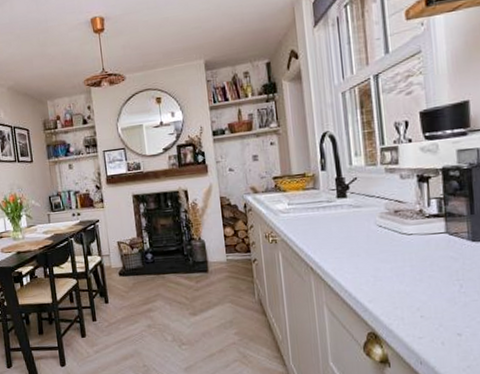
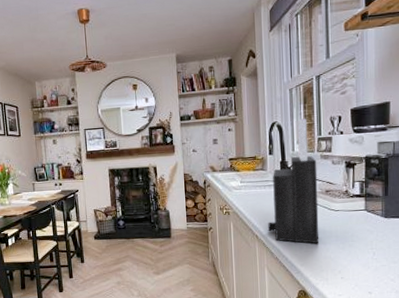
knife block: none [324,125,390,276] -> present [268,118,319,244]

